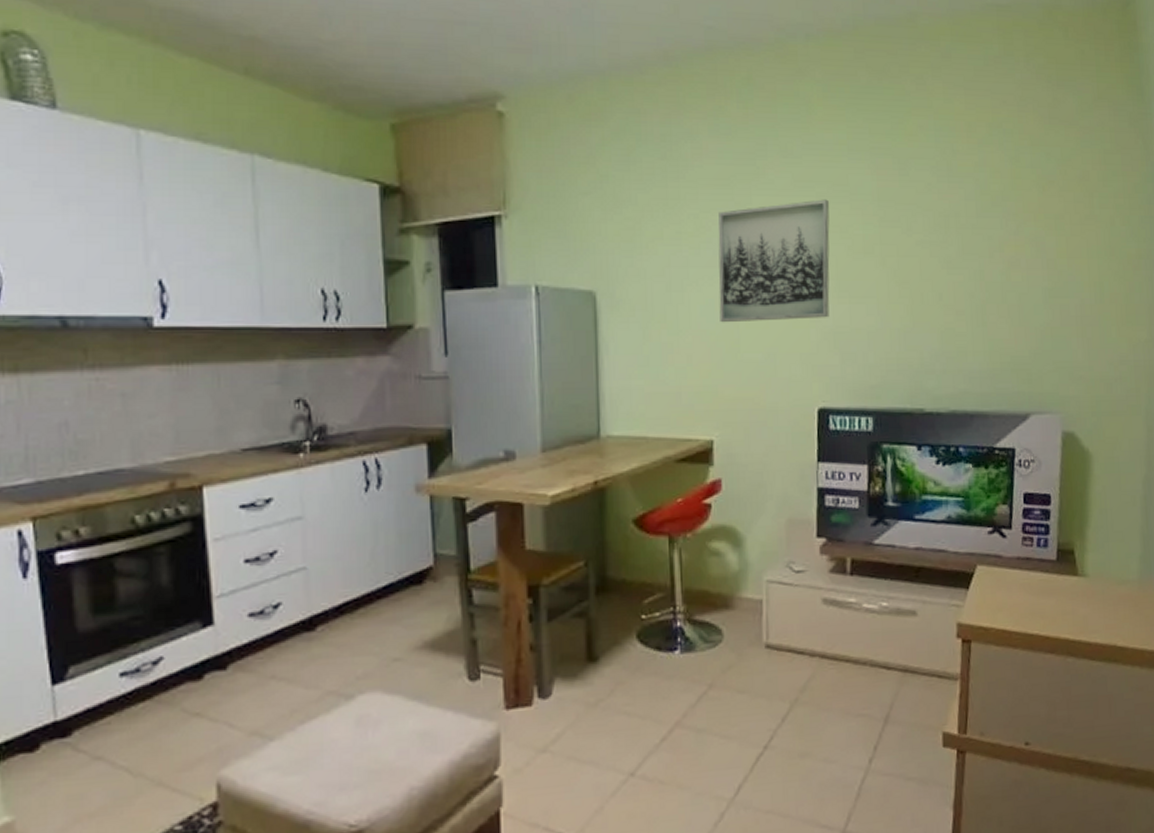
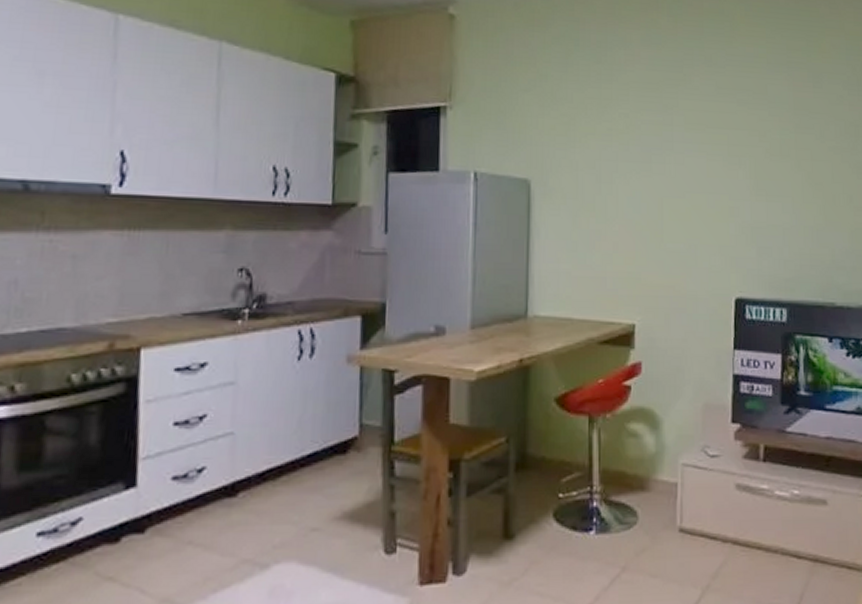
wall art: present [718,199,830,323] -> none [645,105,750,214]

